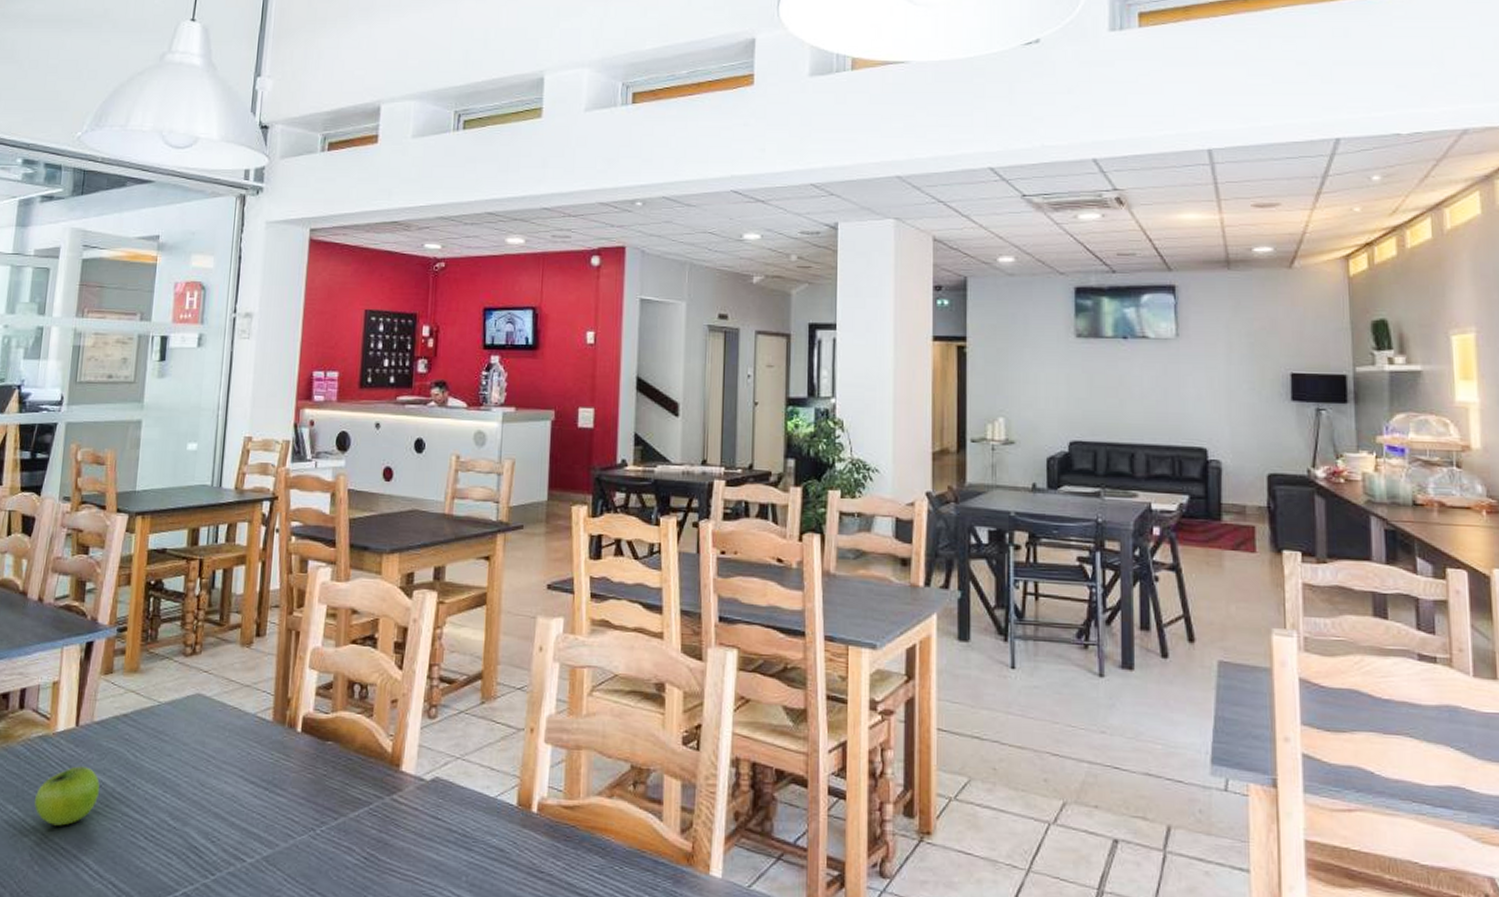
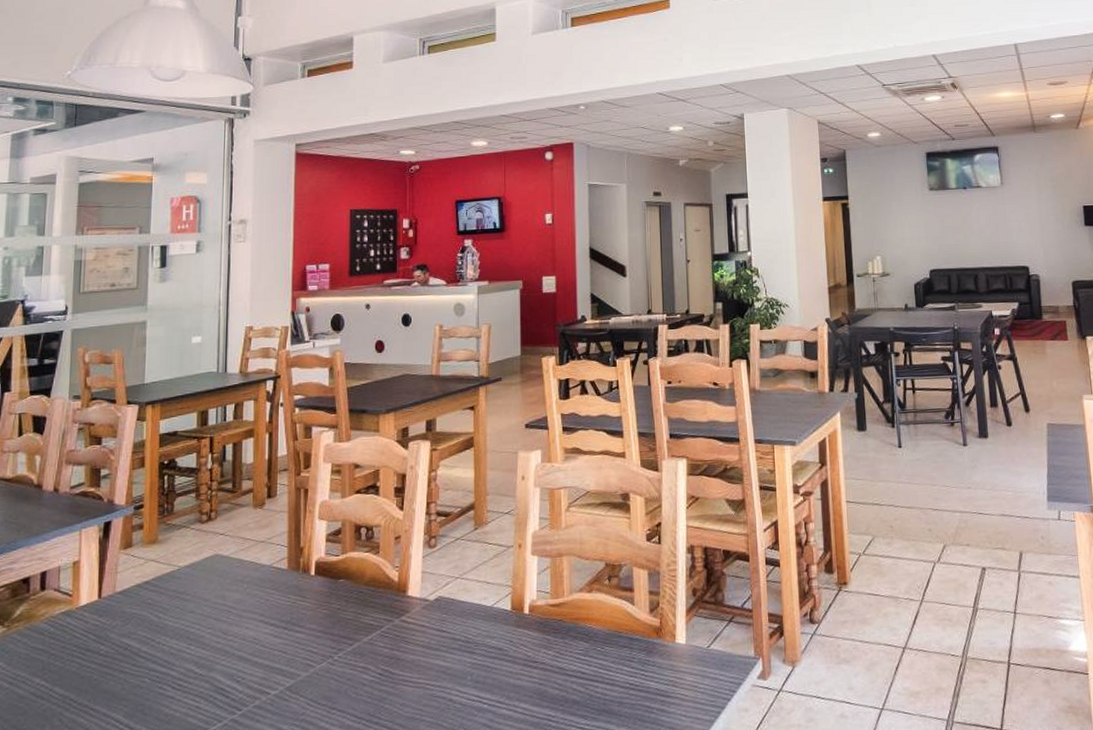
fruit: present [34,766,100,826] -> none [61,633,125,690]

